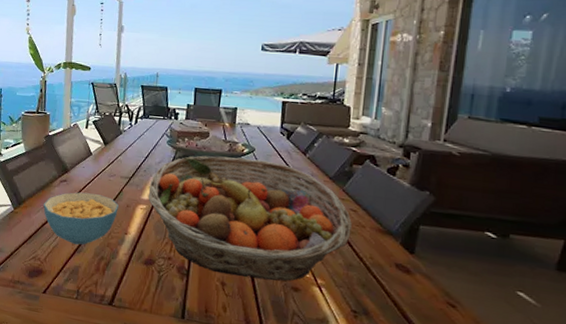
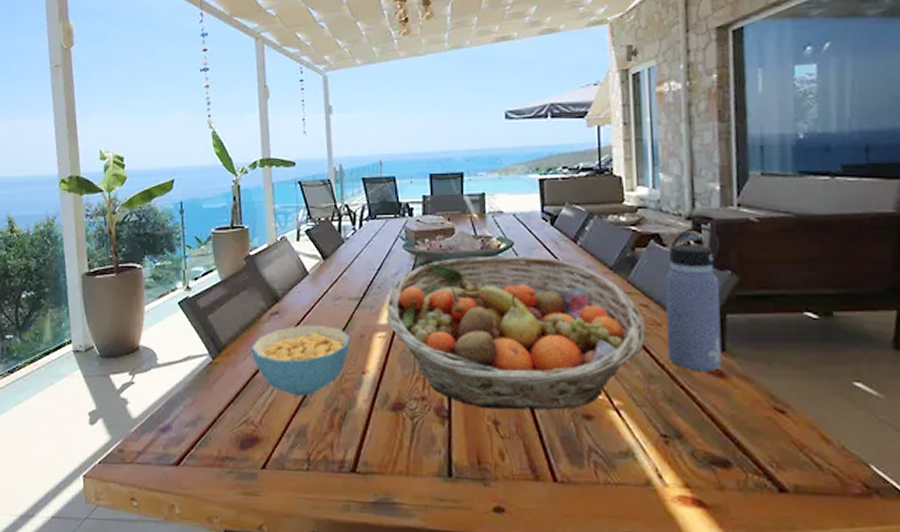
water bottle: none [366,153,424,269] -> present [664,226,722,373]

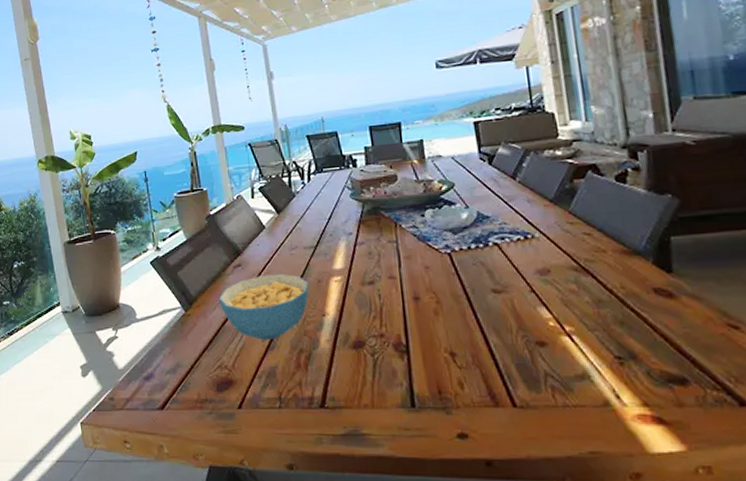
fruit basket: present [386,255,645,410] -> none [339,195,591,342]
water bottle: present [664,226,722,373] -> none [605,153,670,295]

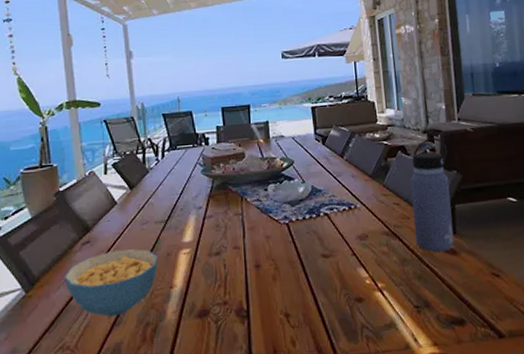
water bottle: none [605,153,670,295] -> present [410,137,454,253]

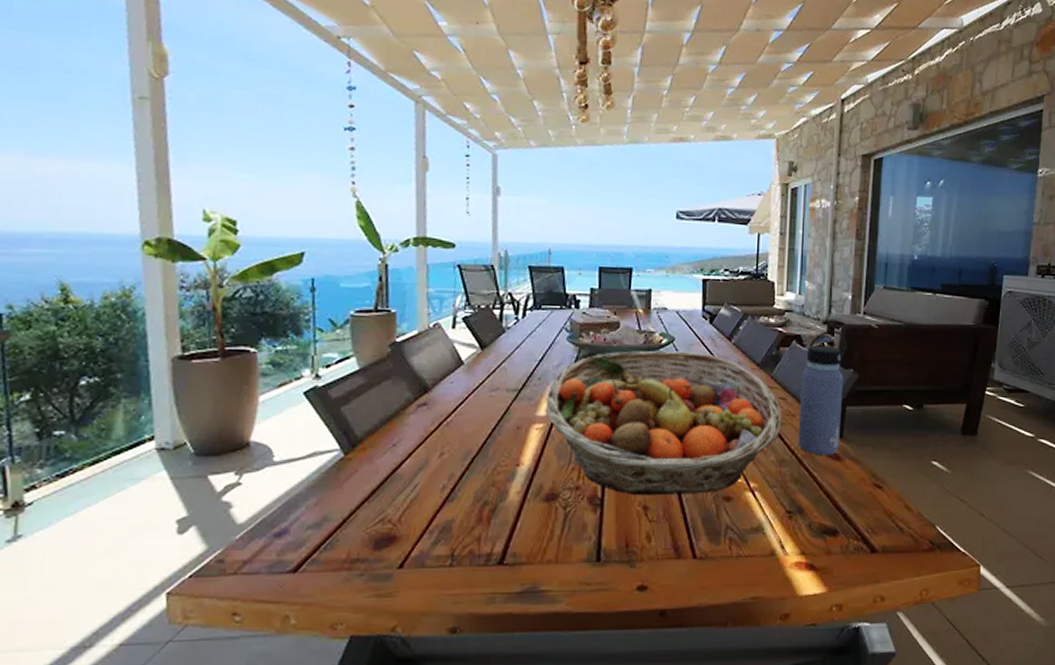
cereal bowl: present [65,249,158,317] -> none [393,417,505,491]
fruit basket: none [189,171,399,305] -> present [545,350,782,496]

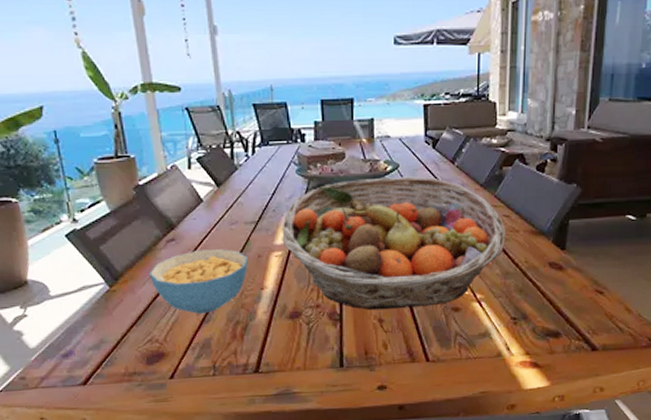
cereal bowl: none [393,417,505,491] -> present [150,249,248,314]
water bottle: present [797,330,847,456] -> none [521,146,571,268]

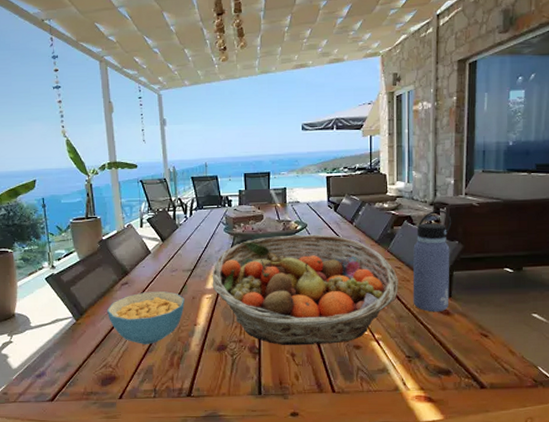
water bottle: none [521,146,571,268] -> present [412,210,452,312]

